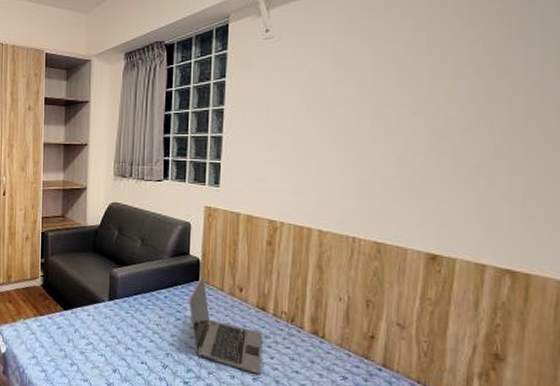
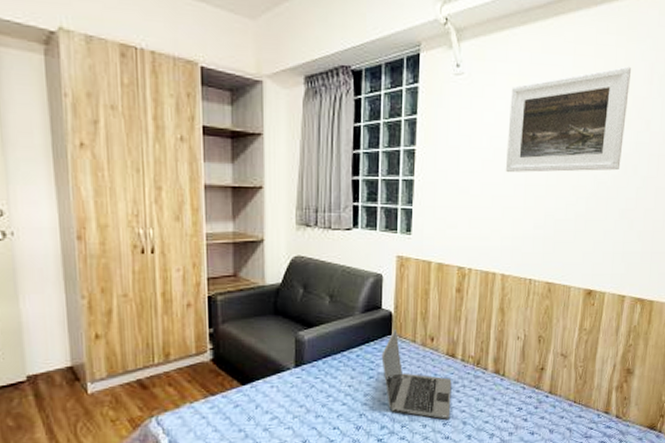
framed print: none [320,11,480,127] -> present [505,66,632,172]

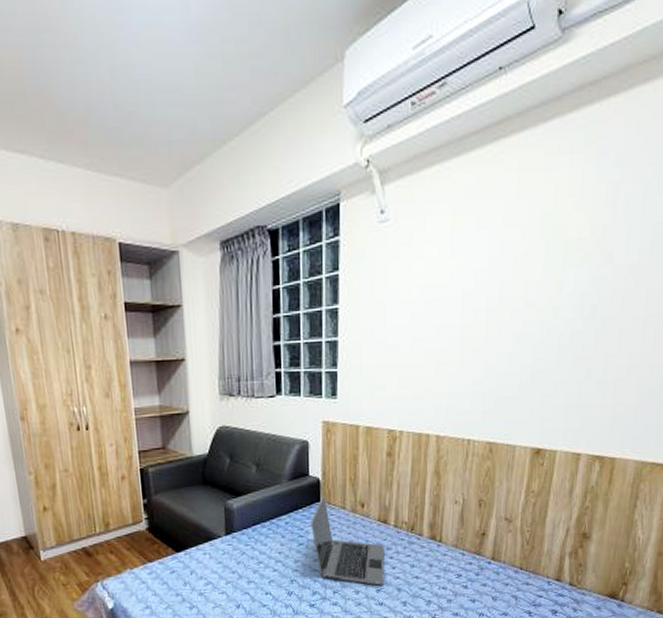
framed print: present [505,66,632,172] -> none [438,190,590,324]

